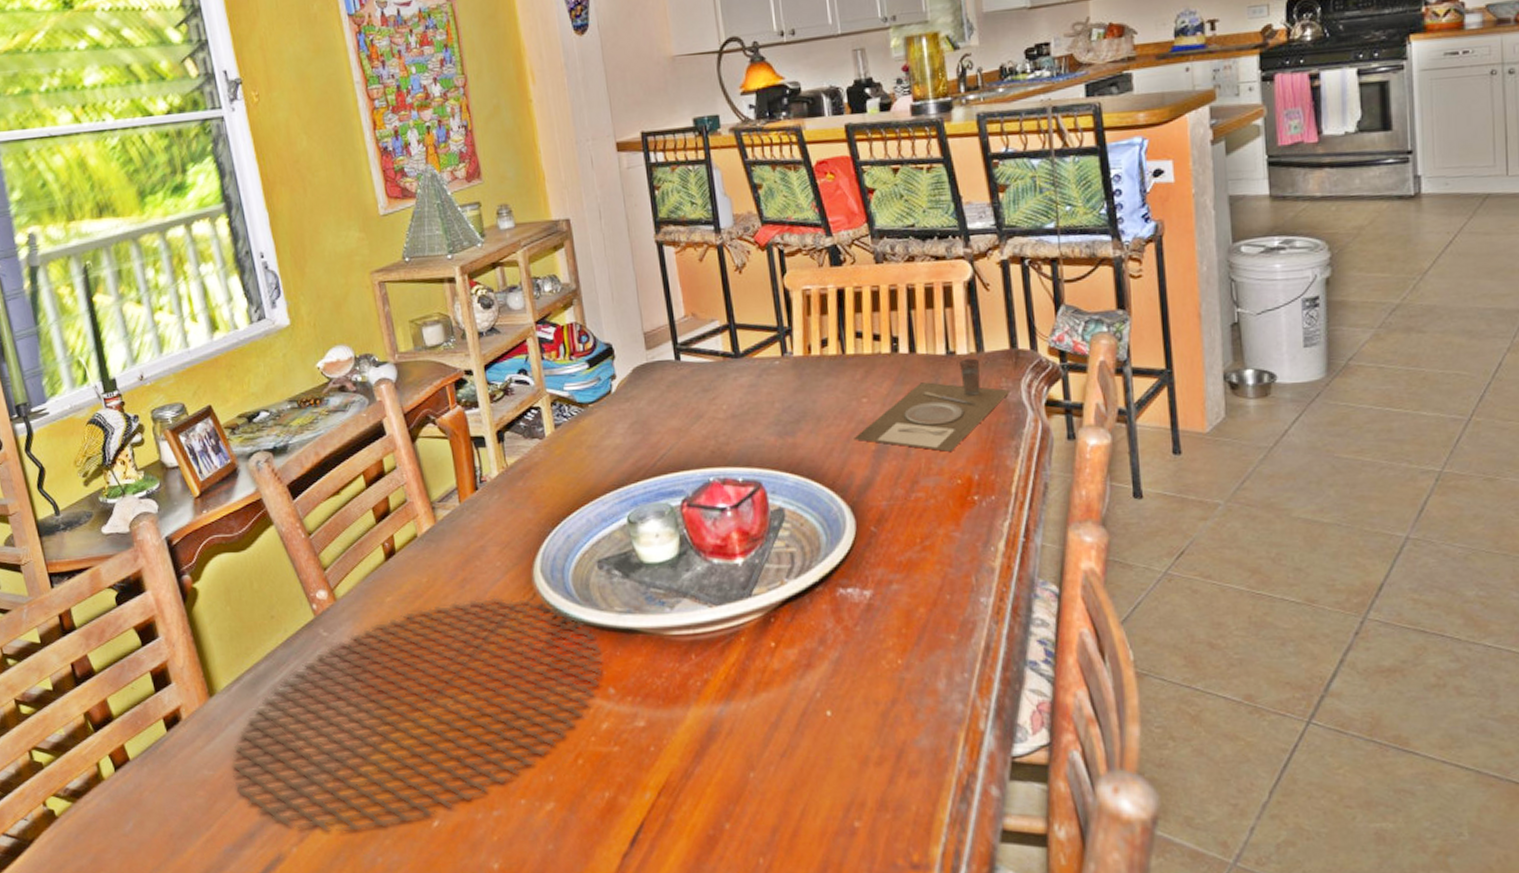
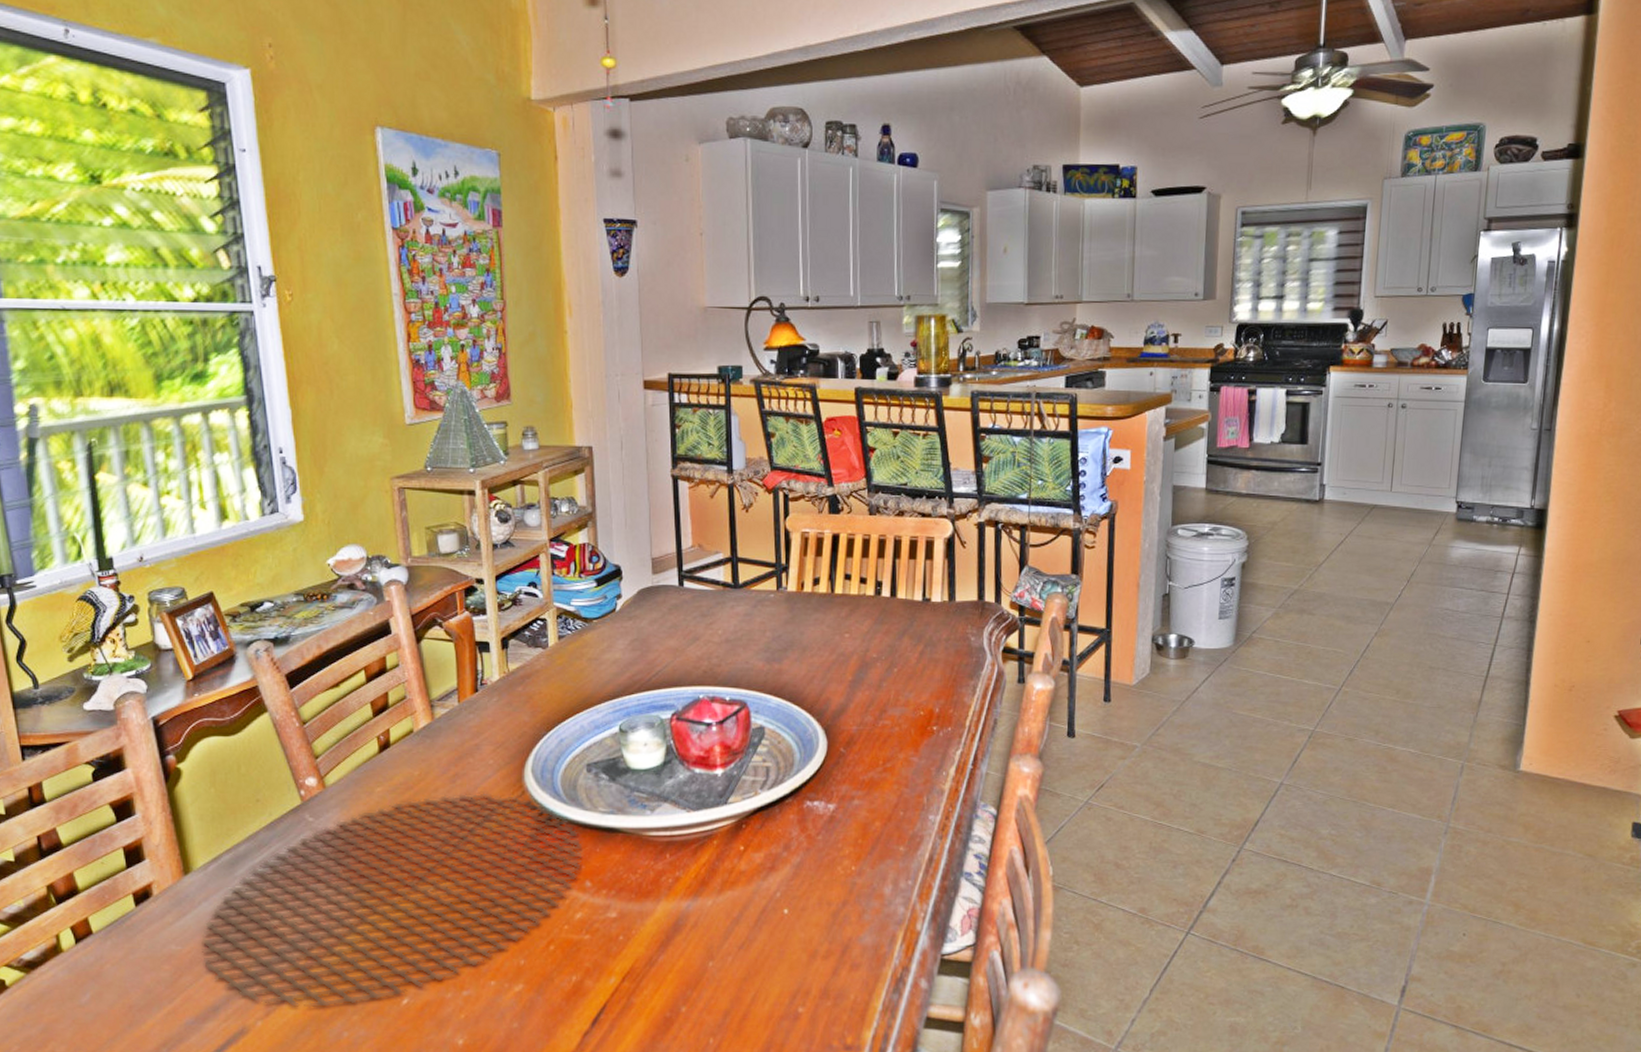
place setting: present [854,358,1011,452] -> none [834,606,974,686]

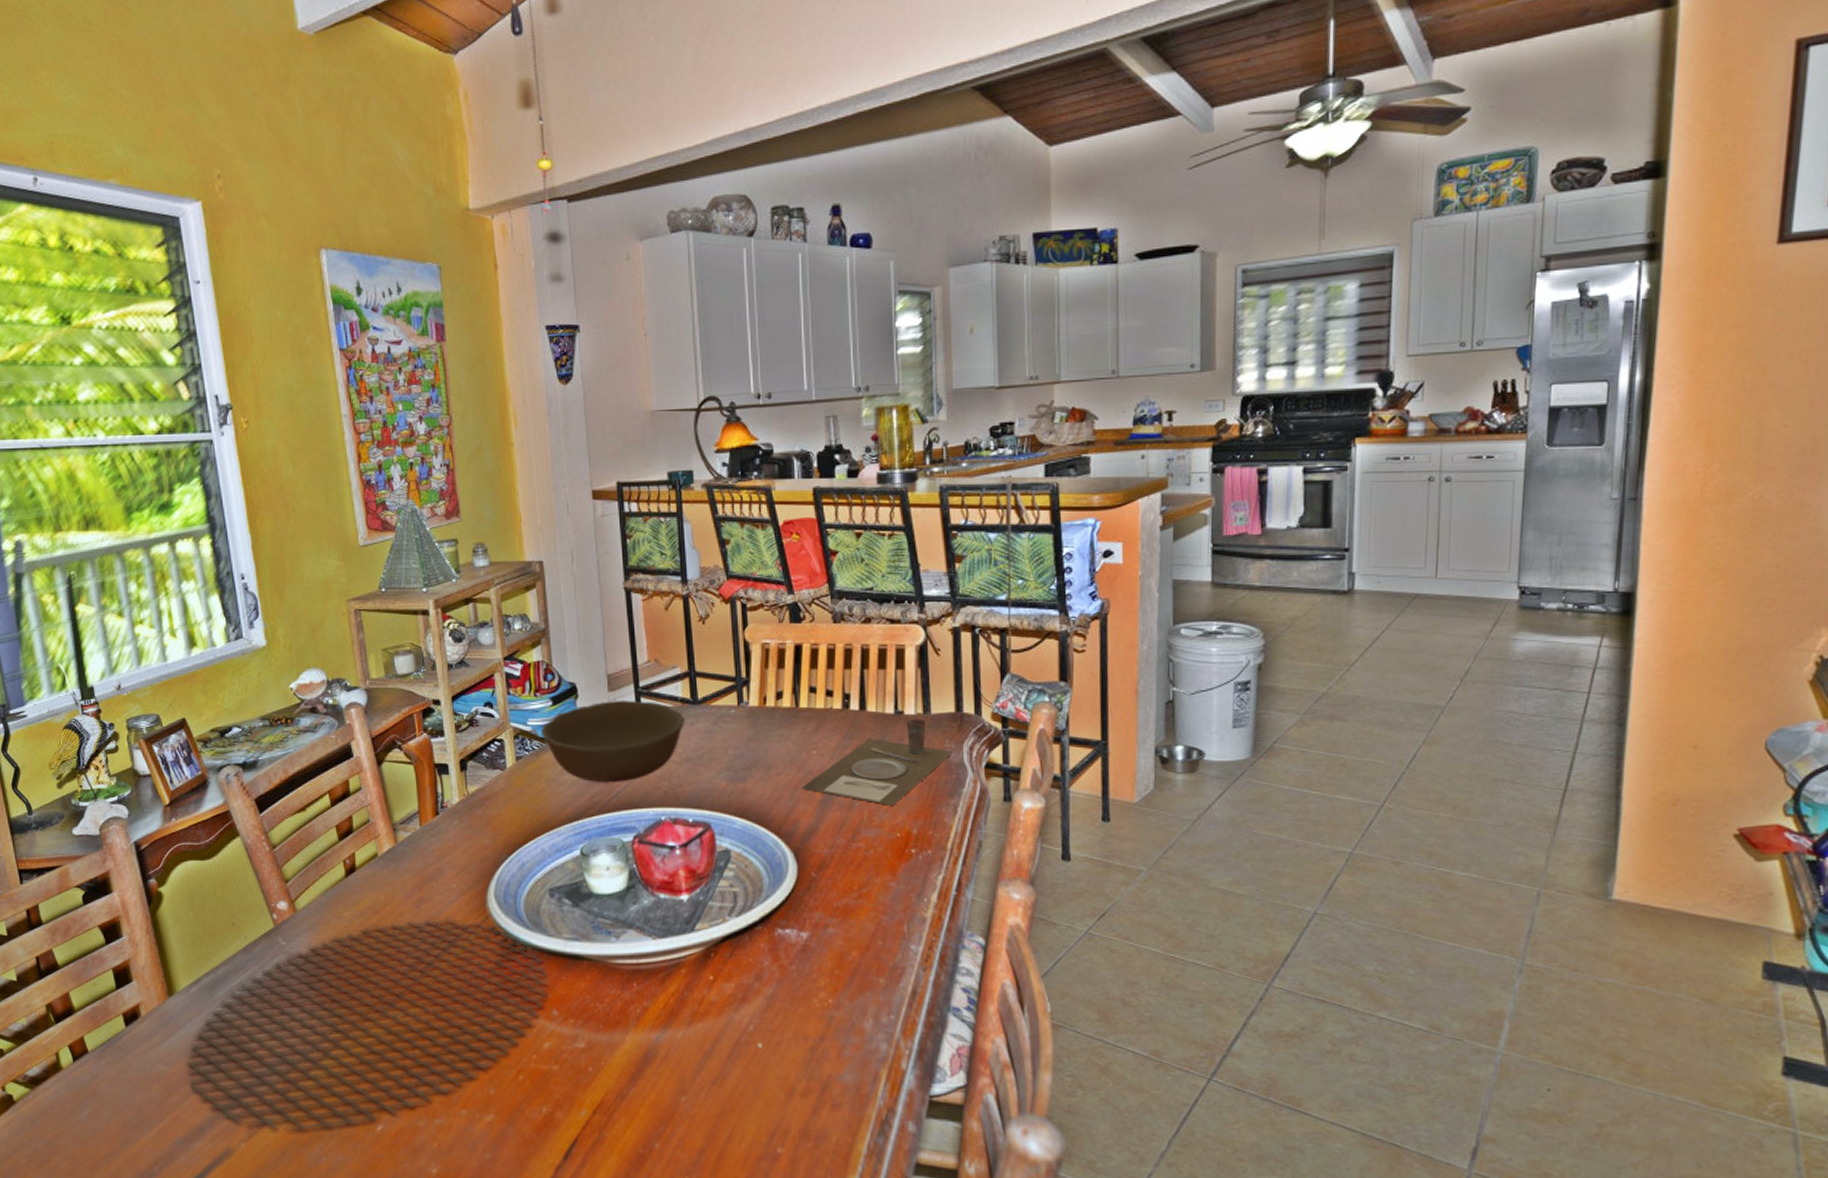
bowl: none [585,583,725,663] -> present [541,701,685,783]
place setting: none [834,606,974,686] -> present [801,719,953,806]

